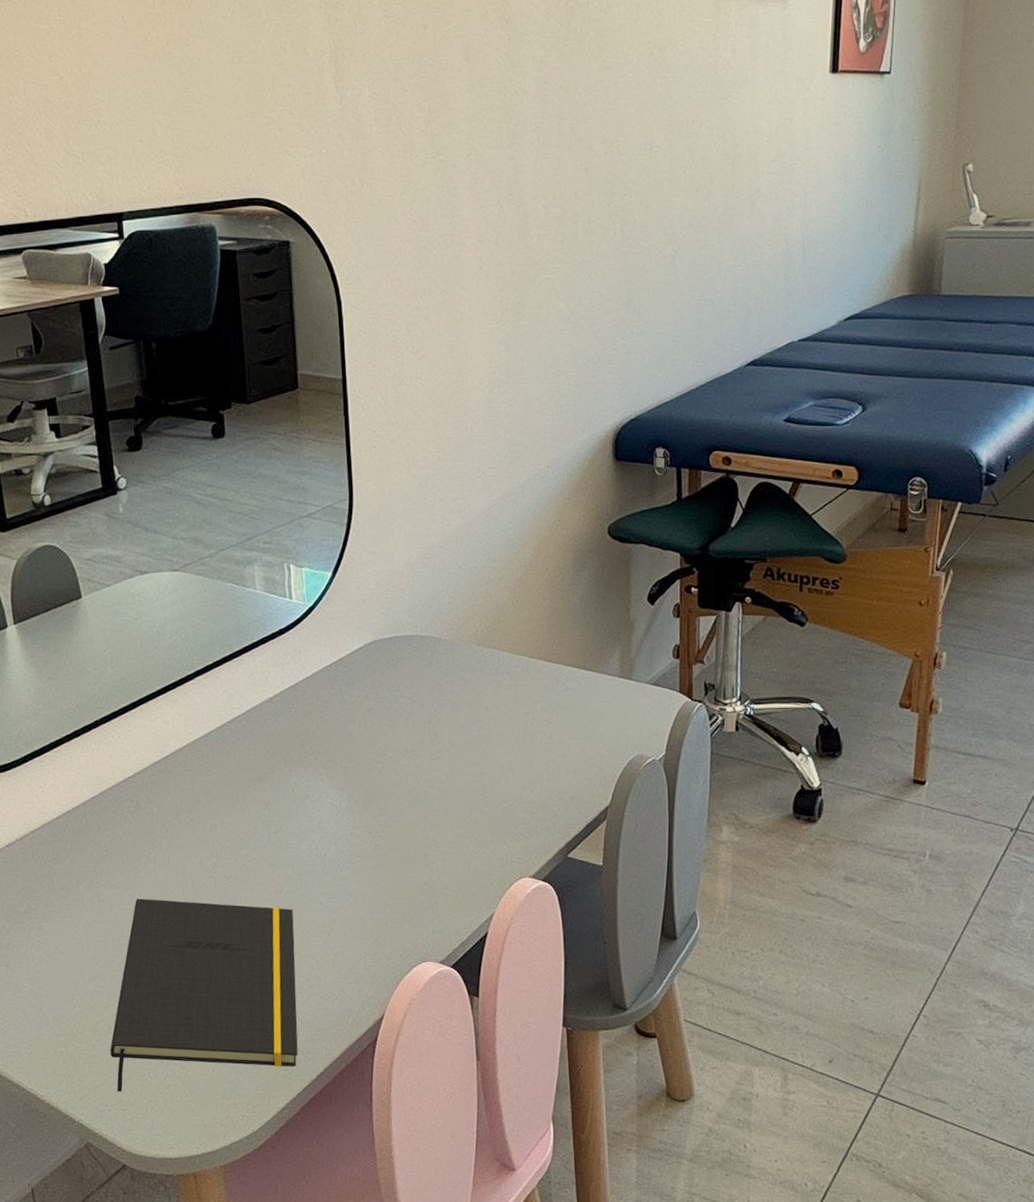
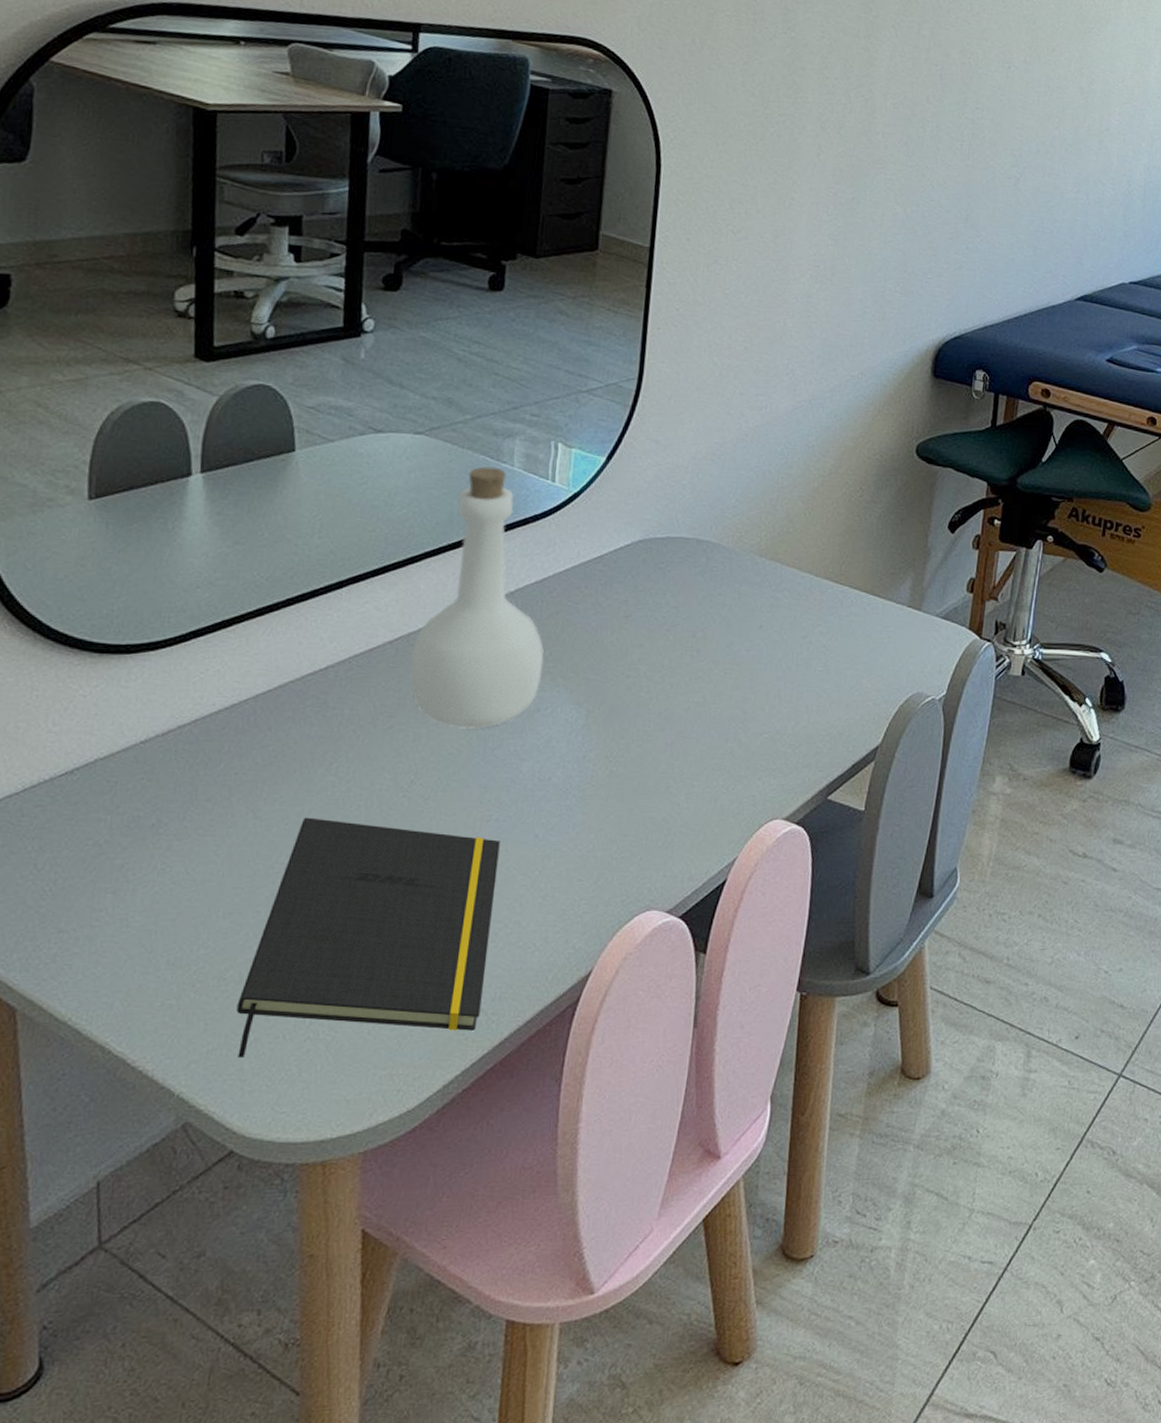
bottle: none [197,592,306,818] -> present [409,466,544,730]

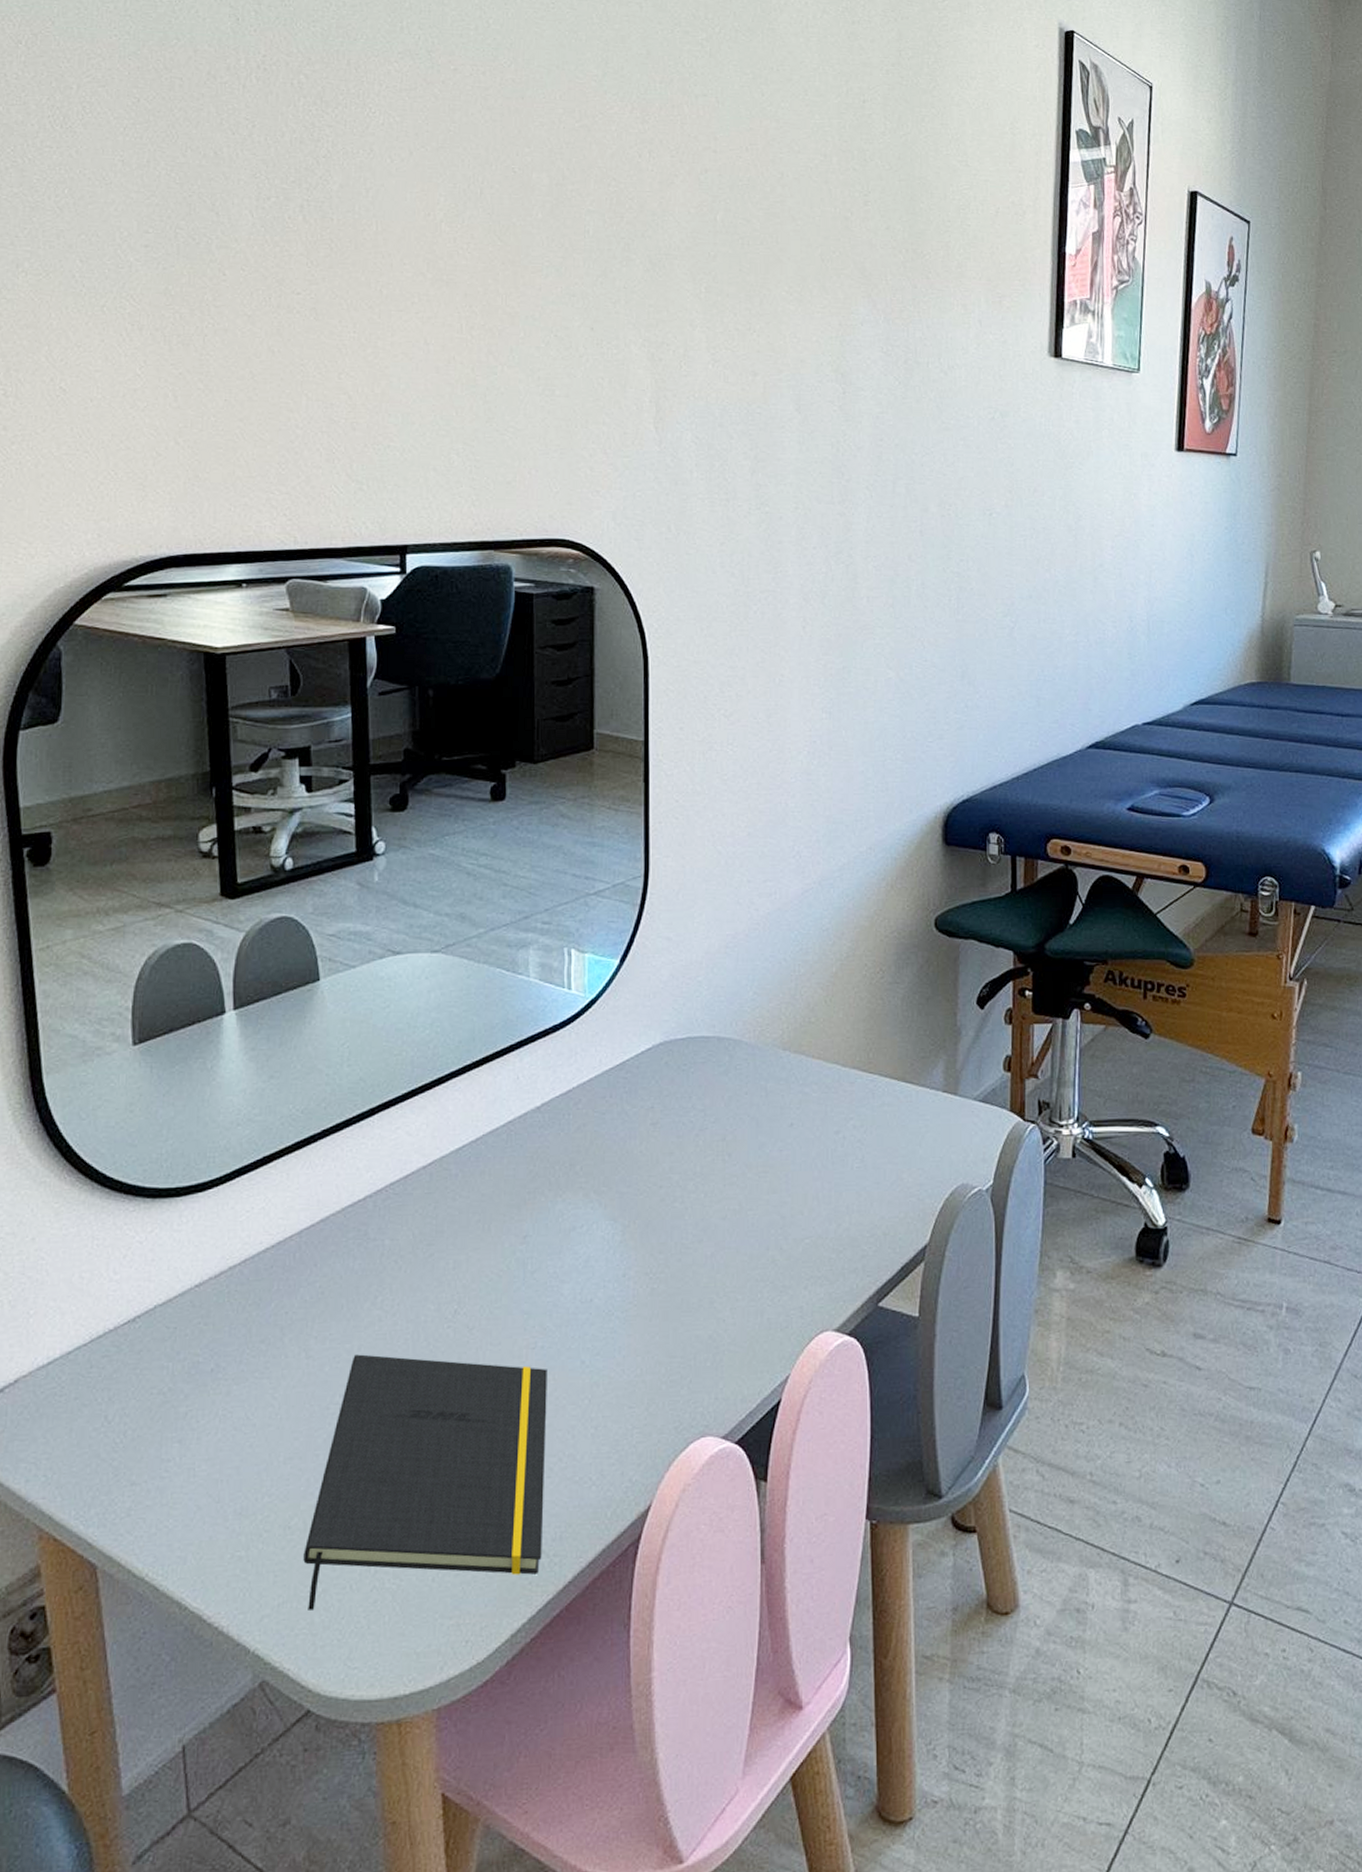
bottle: present [409,466,544,730] -> none [443,979,575,1254]

